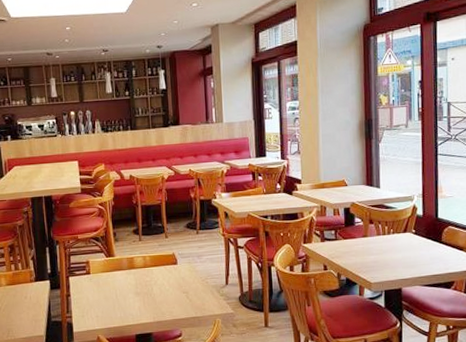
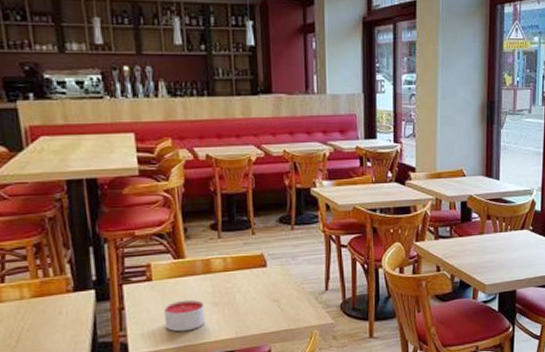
candle: none [99,289,130,316] -> present [164,299,206,332]

